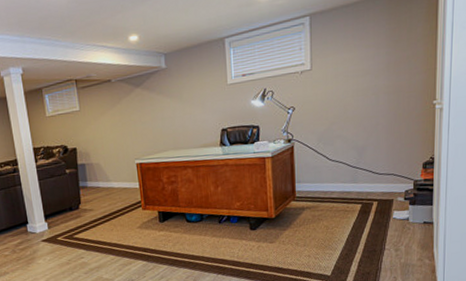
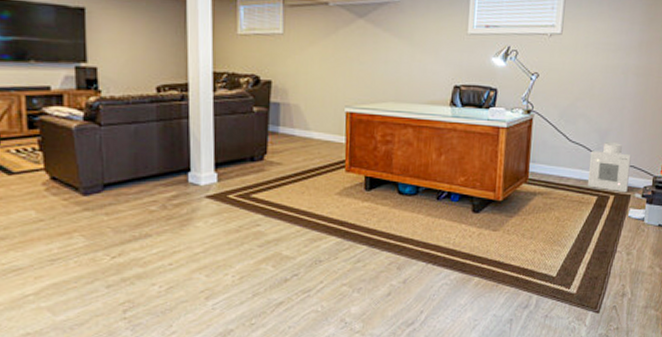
air purifier: none [350,156,390,198] -> present [587,142,632,193]

